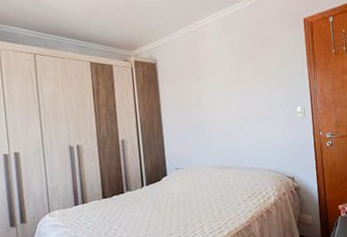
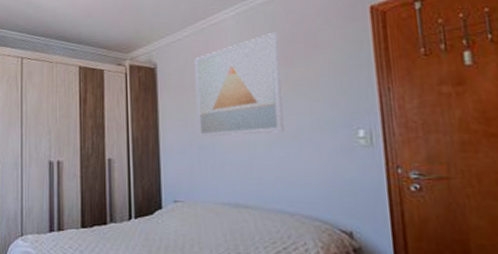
wall art: none [186,35,251,119] -> present [194,32,285,138]

